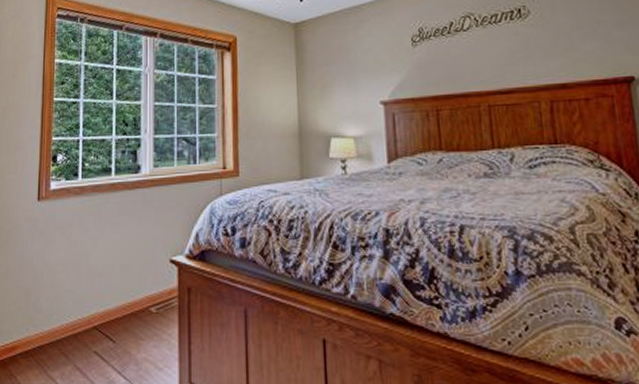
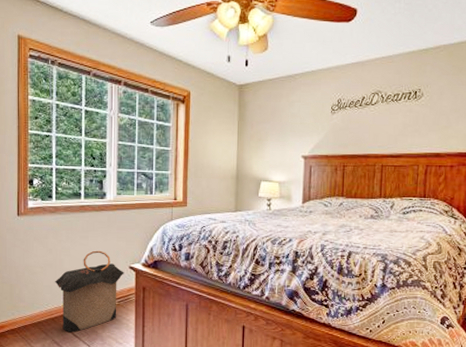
laundry hamper: none [78,240,164,354] -> present [54,250,124,333]

